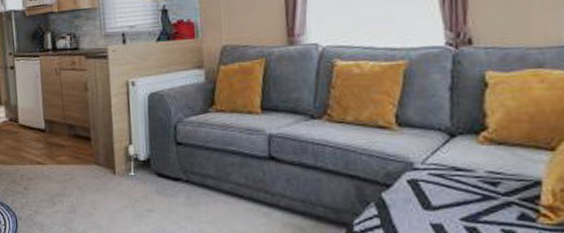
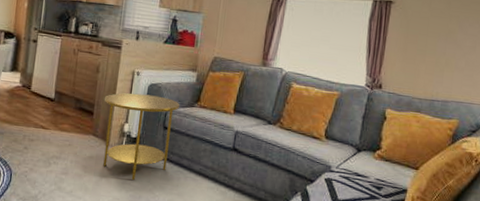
side table: none [99,106,191,212] -> present [103,93,180,181]

